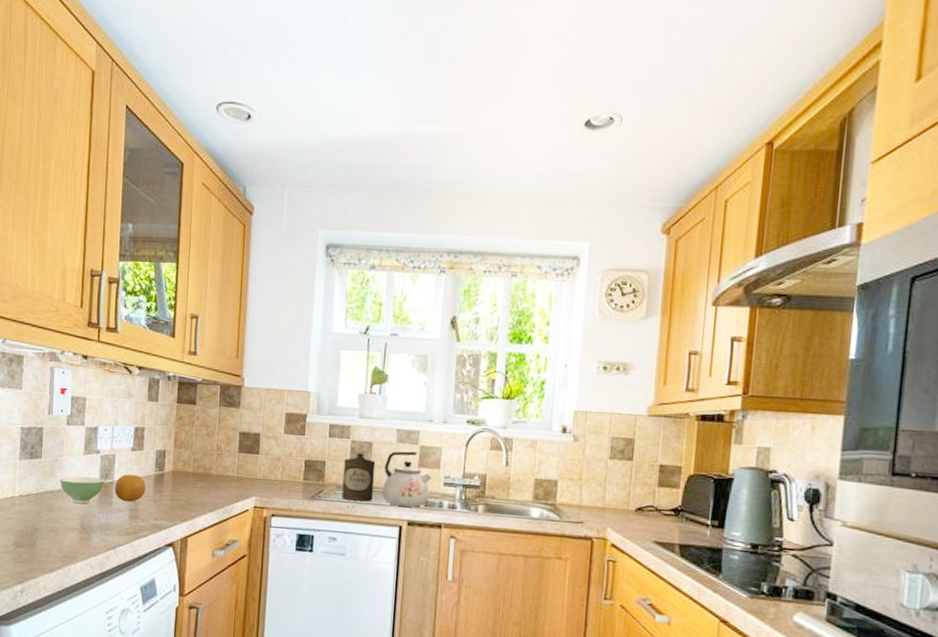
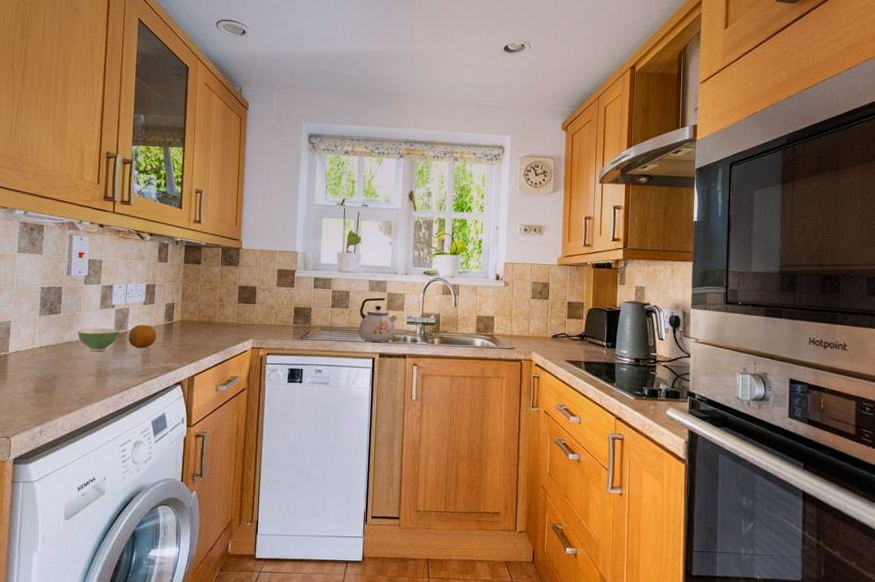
canister: present [342,453,376,502] -> none [325,300,353,339]

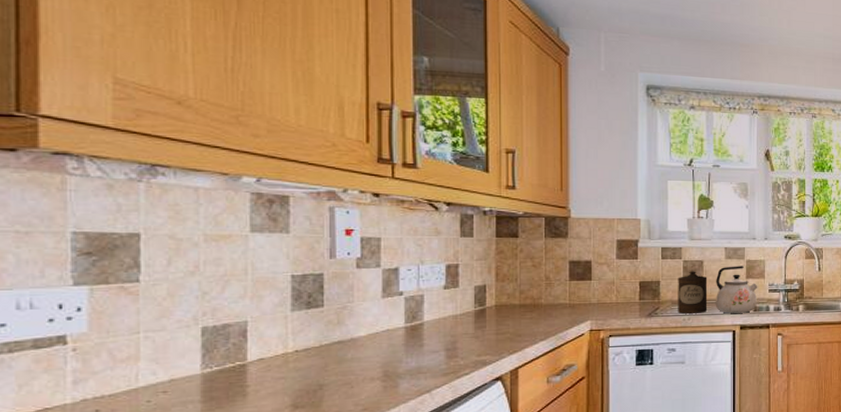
bowl: present [77,328,120,352] -> none [350,321,412,351]
fruit: present [128,324,157,349] -> none [425,313,464,342]
canister: none [325,300,353,339] -> present [678,271,708,314]

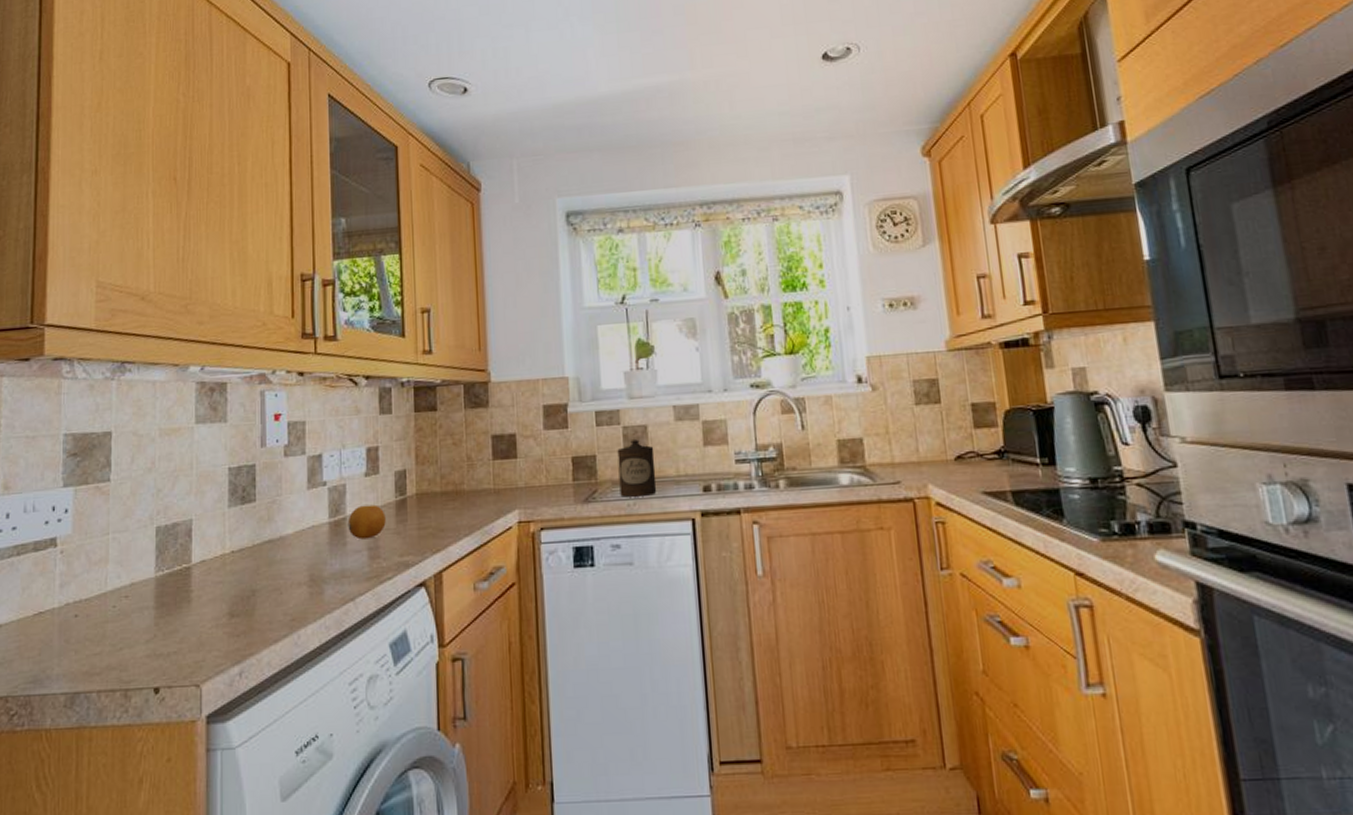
fruit: none [425,313,464,342] -> present [347,504,386,540]
kettle: present [715,266,758,313] -> none [665,429,721,495]

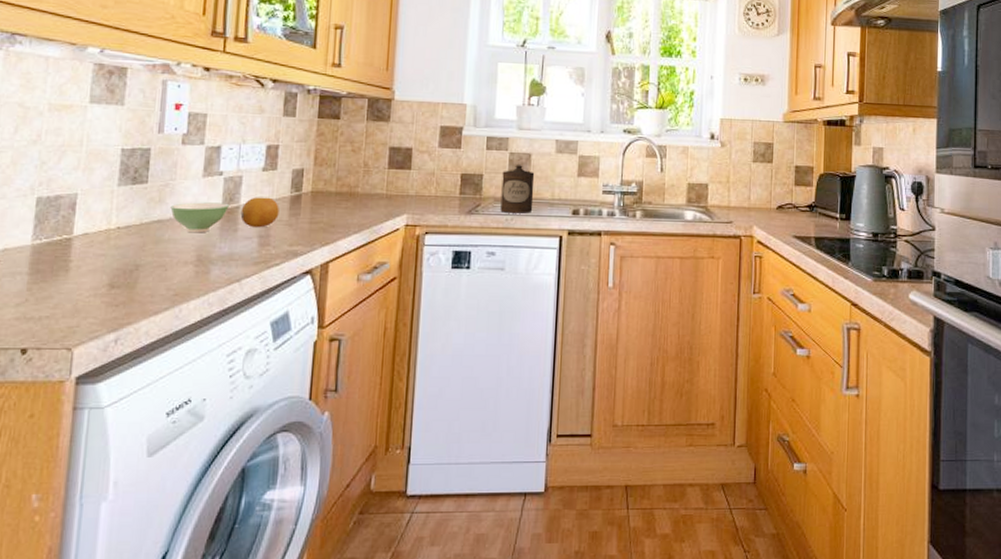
bowl: none [279,515,336,551] -> present [170,202,229,233]

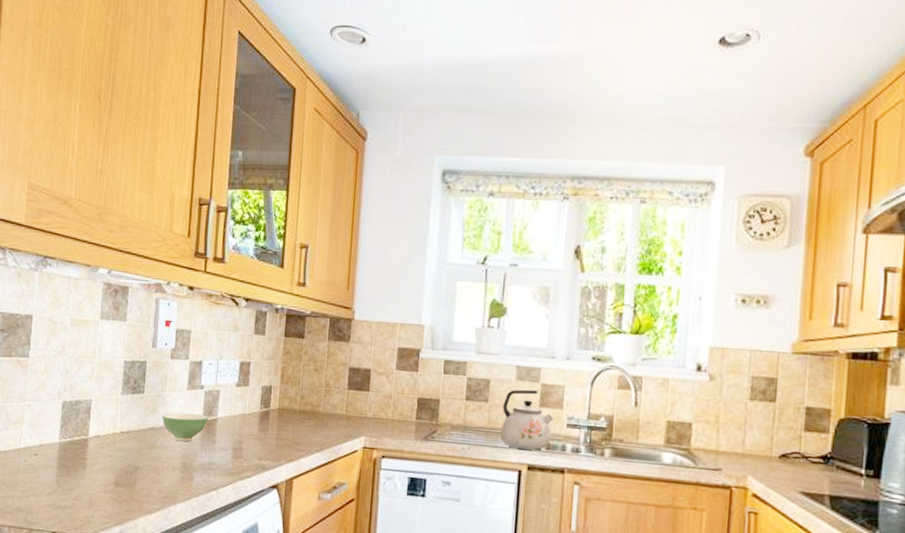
fruit: present [240,197,279,228] -> none [218,411,251,441]
canister: present [500,165,535,213] -> none [457,391,493,444]
kettle: none [541,161,591,216] -> present [499,389,554,450]

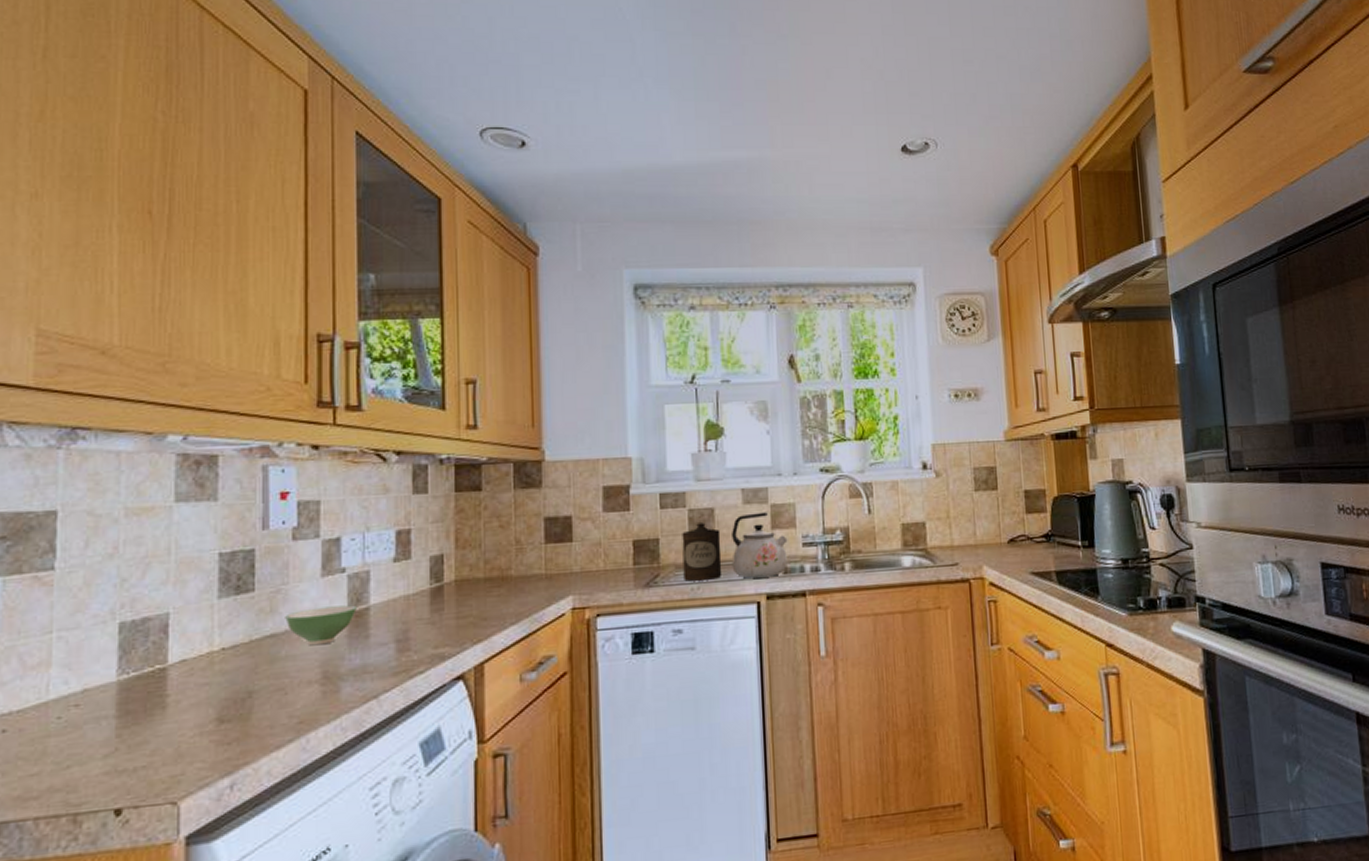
canister: none [457,391,493,444] -> present [682,522,722,581]

